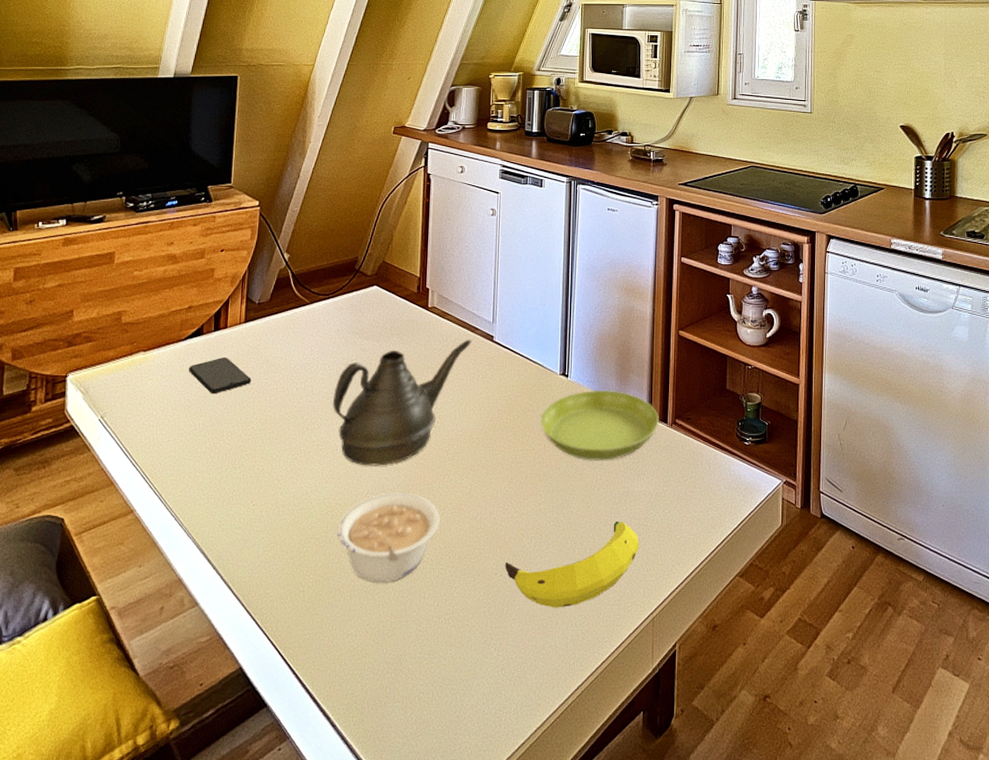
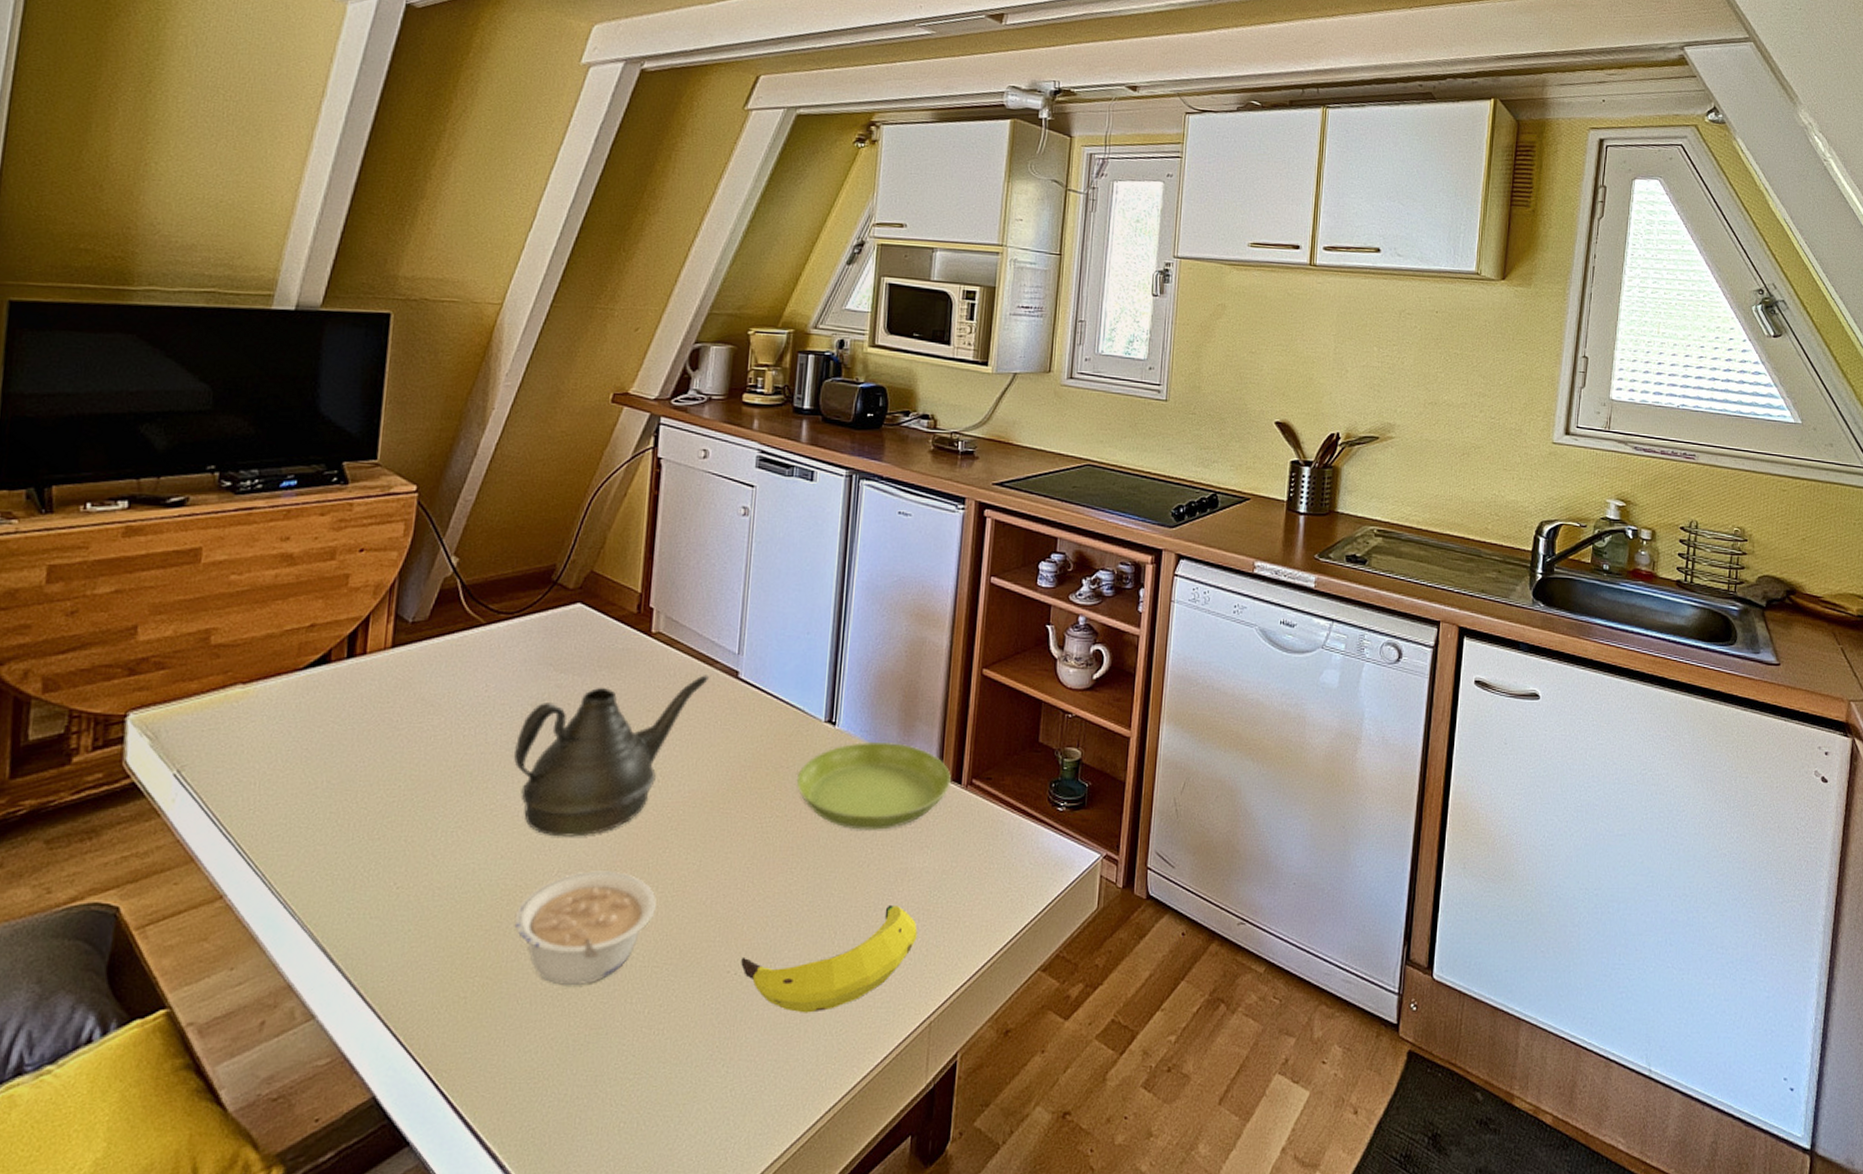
smartphone: present [189,356,252,394] -> none [309,692,400,742]

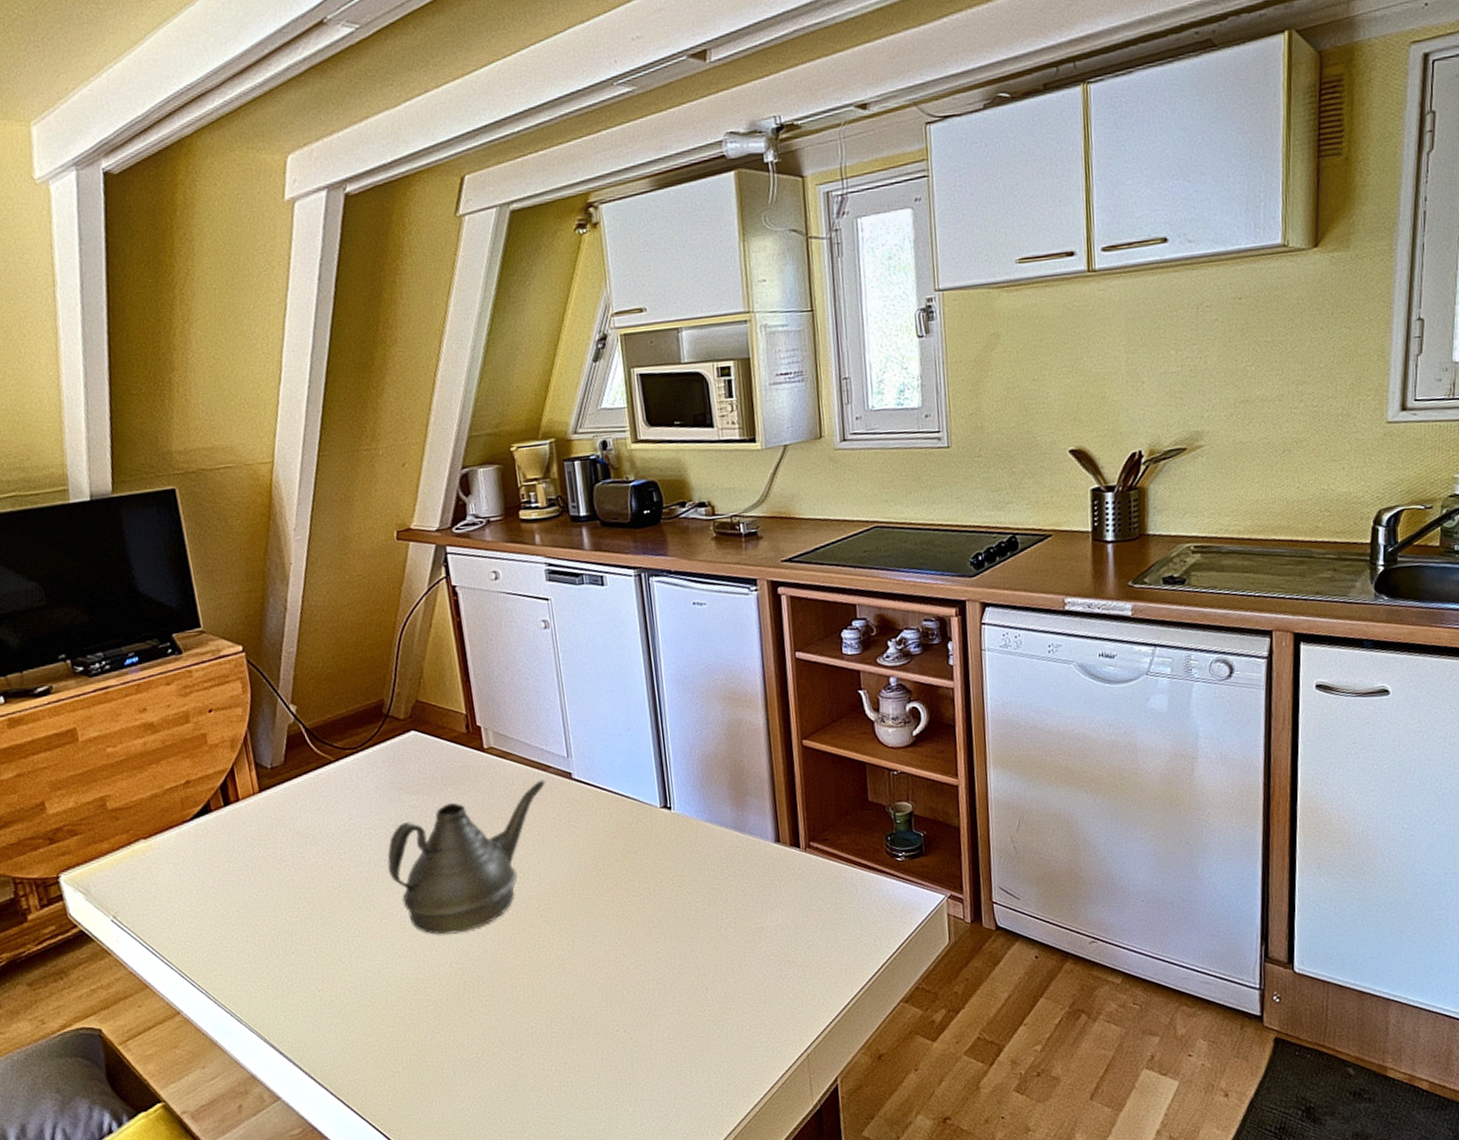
legume: present [514,871,656,985] -> none [423,957,543,1055]
banana: present [741,904,917,1013] -> none [627,960,783,1058]
saucer: present [796,742,951,830] -> none [644,818,790,899]

